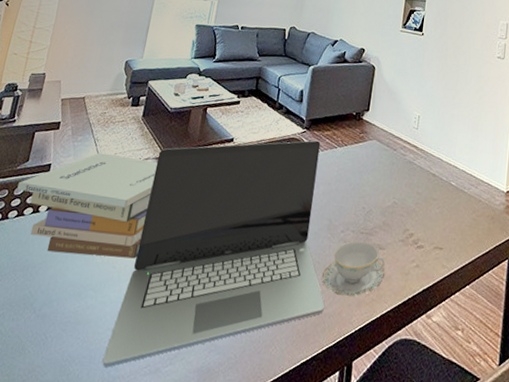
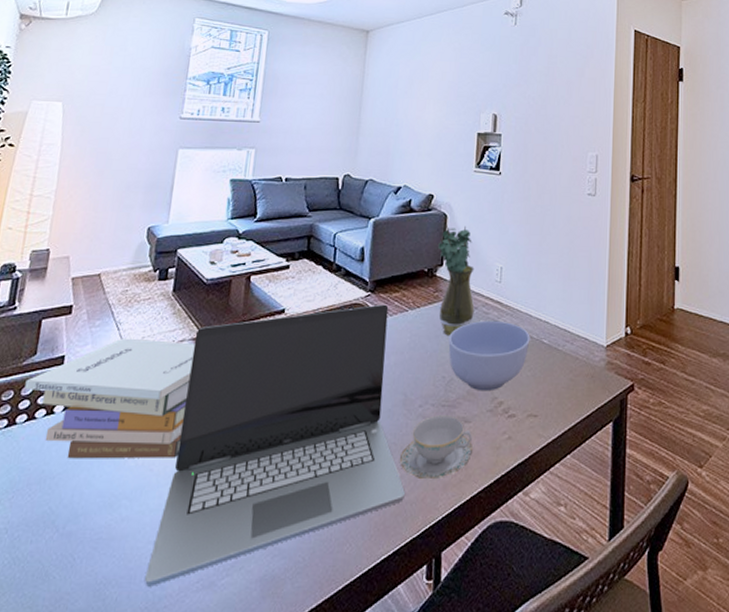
vase: none [363,75,396,172] -> present [437,224,475,336]
bowl: none [369,161,441,224] -> present [448,320,530,392]

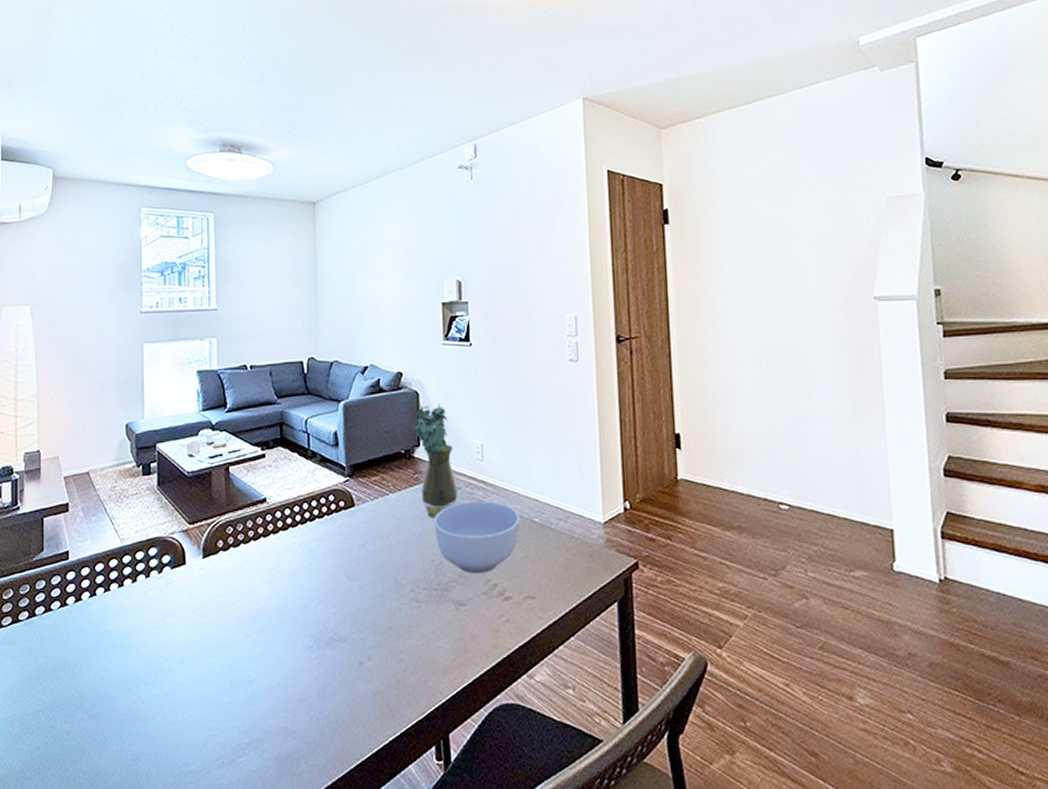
books: present [24,338,195,459] -> none [38,532,186,647]
laptop: present [145,304,406,587] -> none [170,489,407,763]
teacup: present [399,415,473,480] -> none [396,599,470,663]

